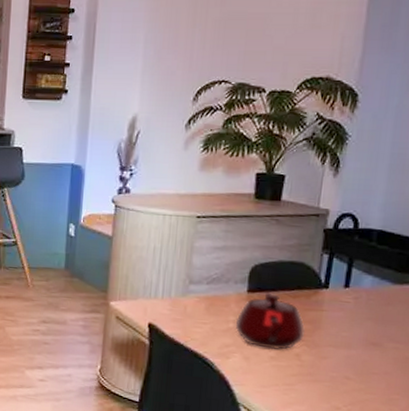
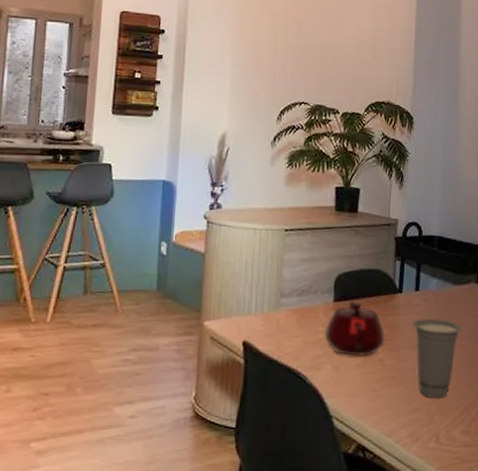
cup: none [338,317,400,401] -> present [413,319,462,399]

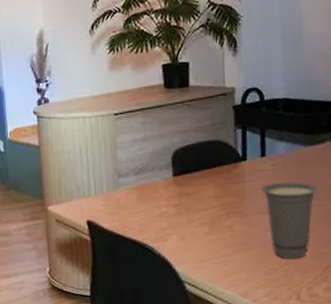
teapot: present [324,300,385,357] -> none [167,173,232,226]

